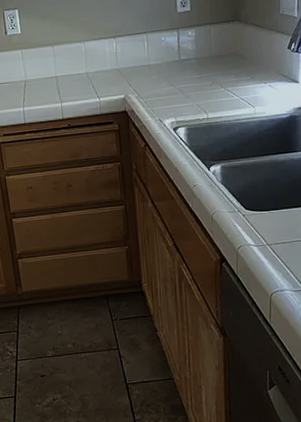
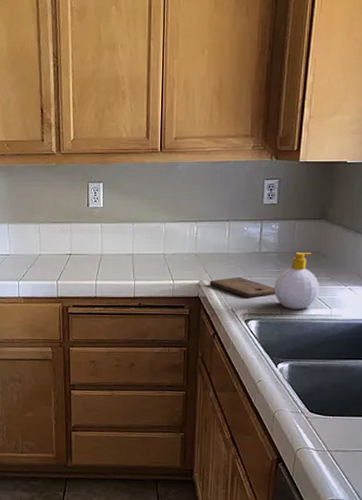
cutting board: none [134,86,200,107] -> present [209,276,276,298]
soap bottle: none [198,55,242,112] -> present [274,253,320,309]

